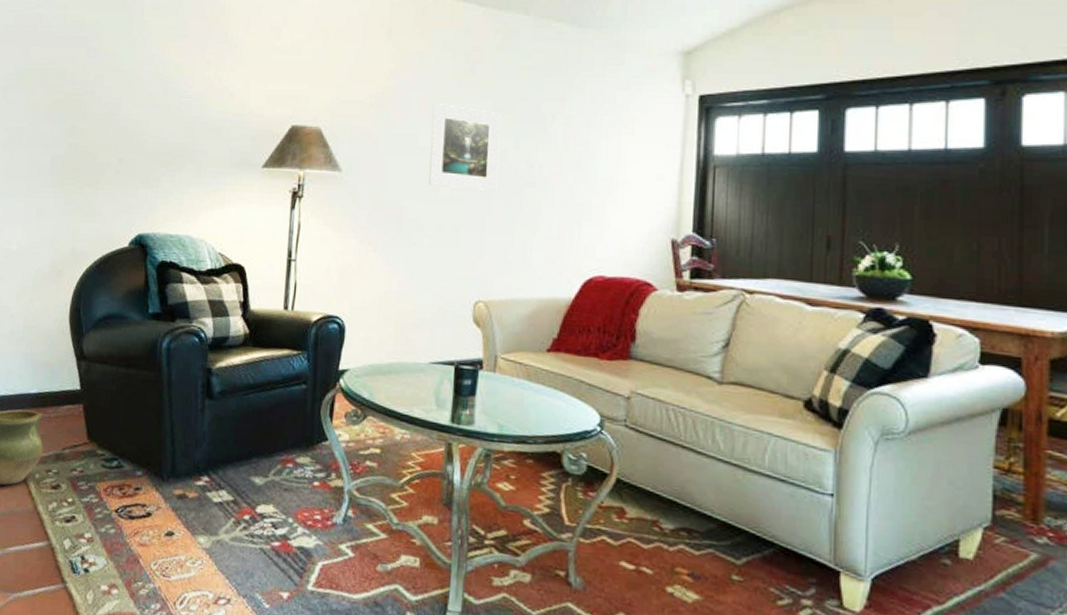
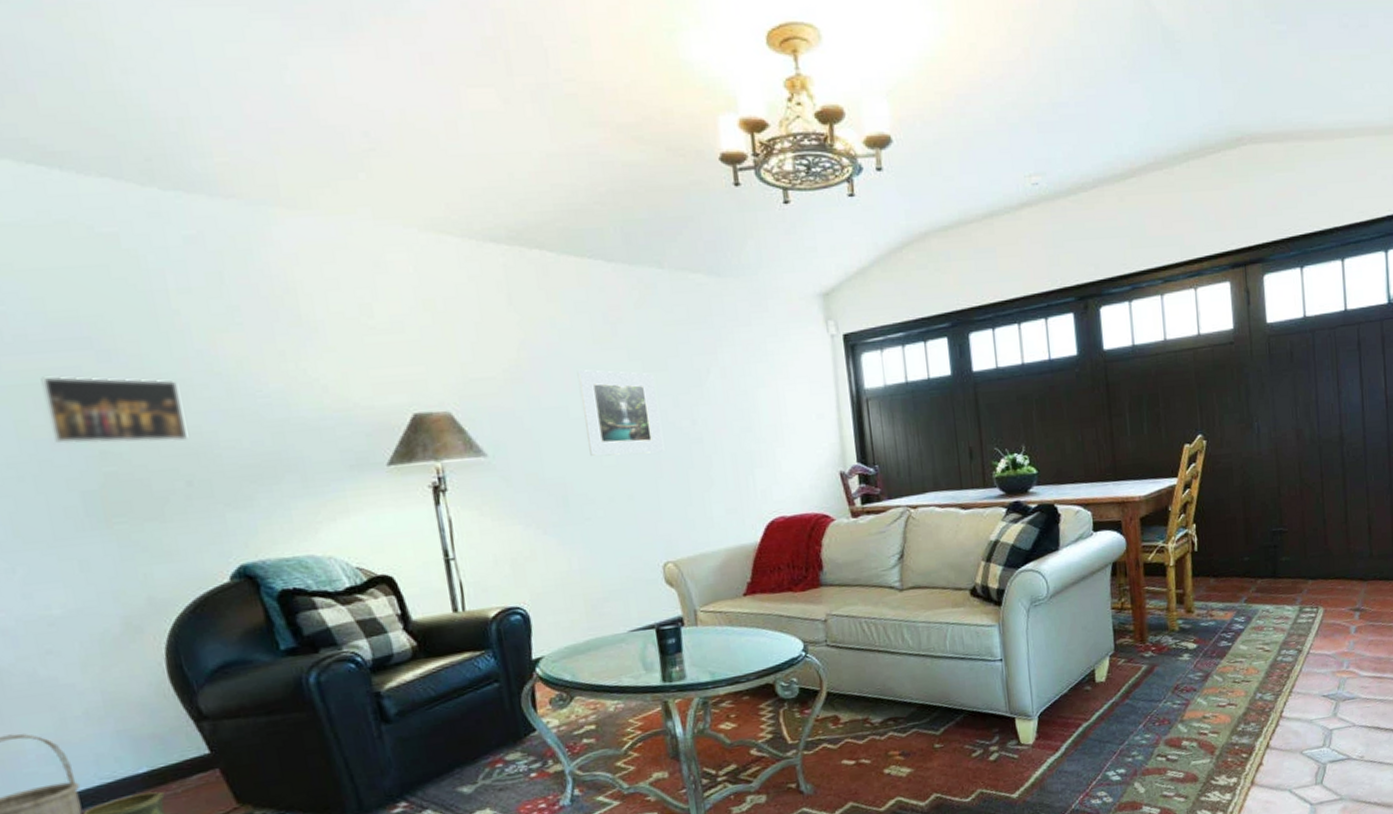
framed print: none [46,64,133,126] -> present [40,376,189,444]

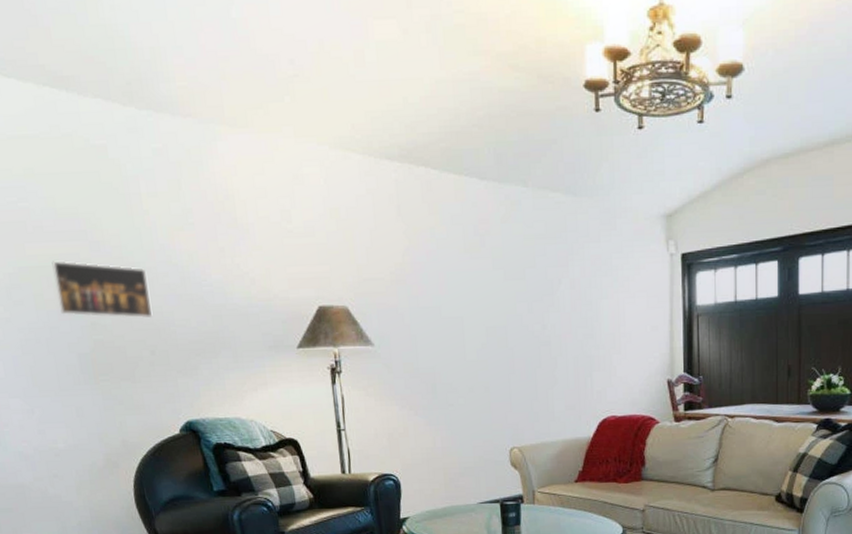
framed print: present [577,370,665,456] -> none [449,276,518,352]

